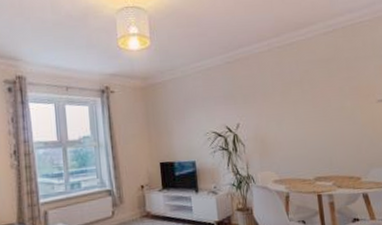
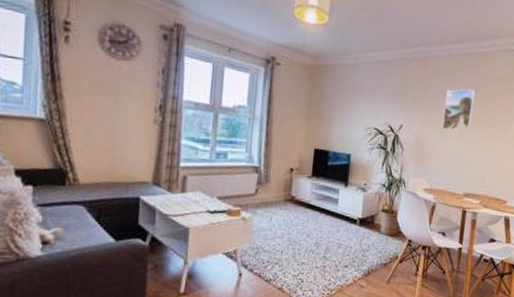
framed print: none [275,76,306,120] -> present [442,89,475,131]

